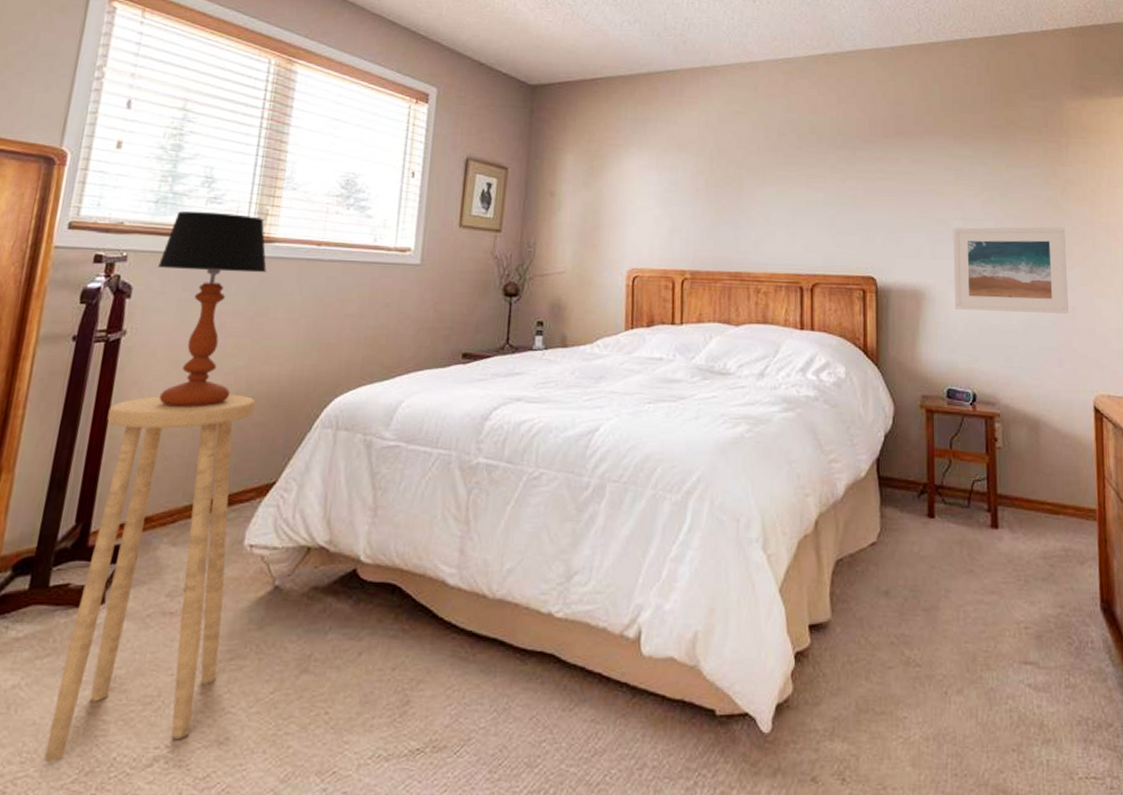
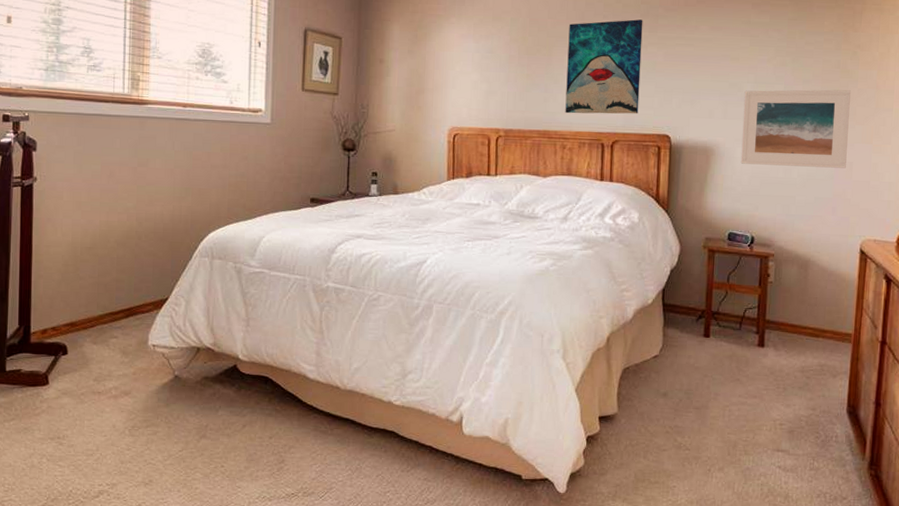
stool: present [44,394,256,762] -> none [21,229,146,491]
table lamp: present [158,210,267,408] -> none [55,77,143,240]
wall art: none [758,151,840,254] -> present [565,19,643,114]

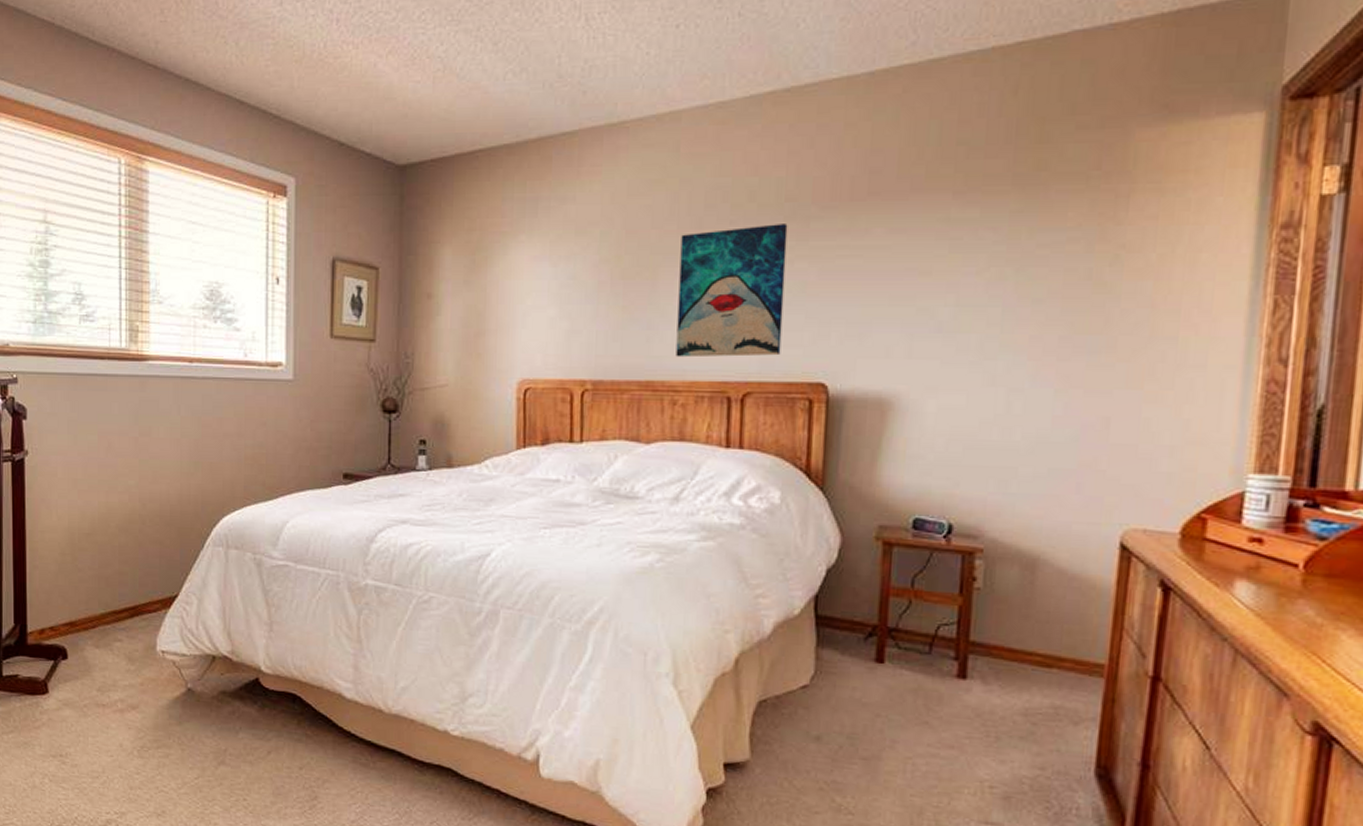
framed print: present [740,89,851,168] -> none [933,311,1109,426]

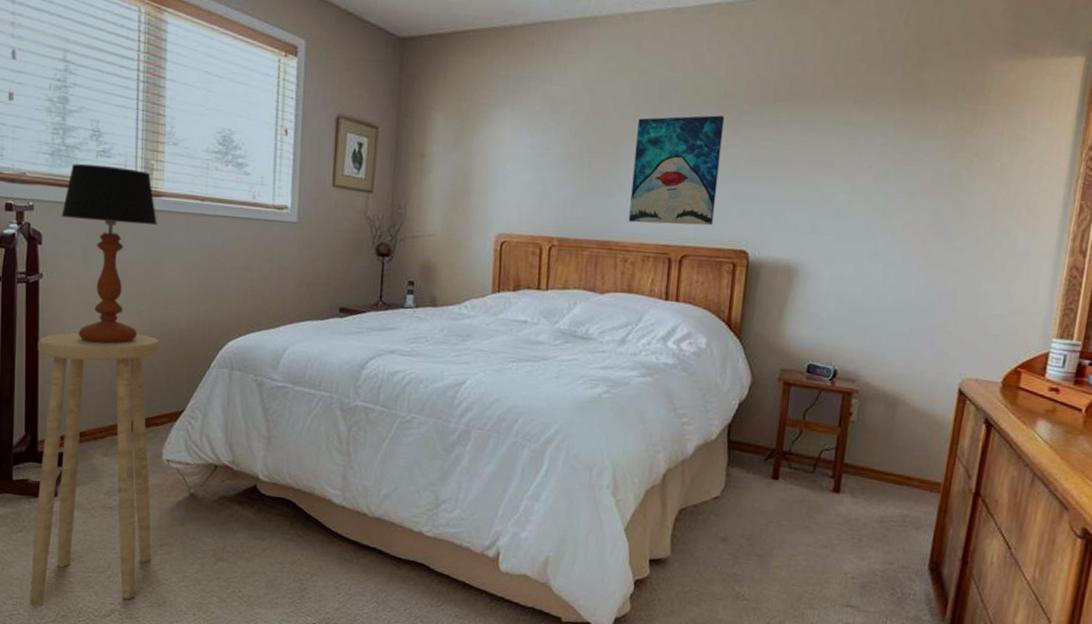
stool: none [23,512,150,815] -> present [30,332,160,606]
table lamp: none [46,330,144,524] -> present [62,163,157,344]

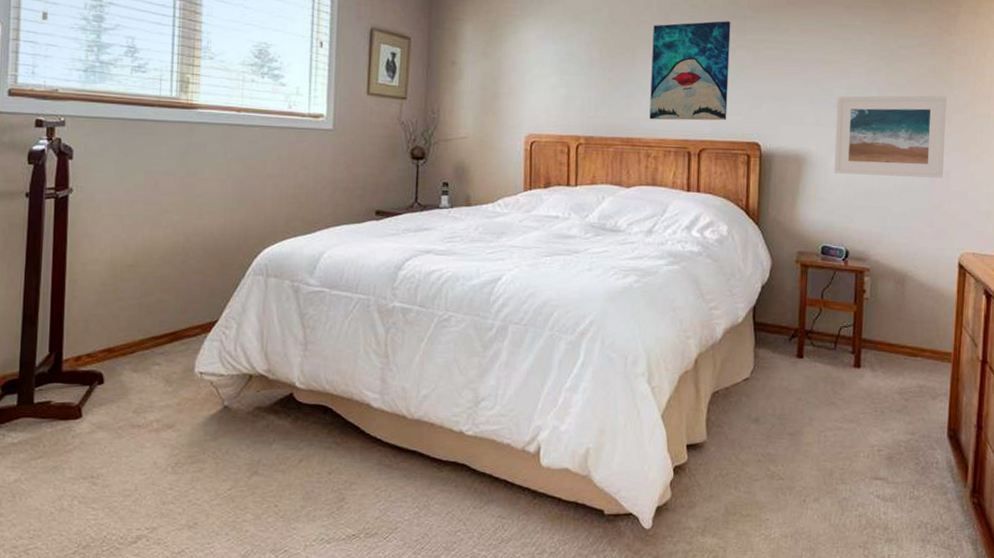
stool: present [30,332,160,606] -> none [48,245,193,538]
table lamp: present [62,163,157,344] -> none [94,79,192,256]
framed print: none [827,202,963,296] -> present [834,95,946,178]

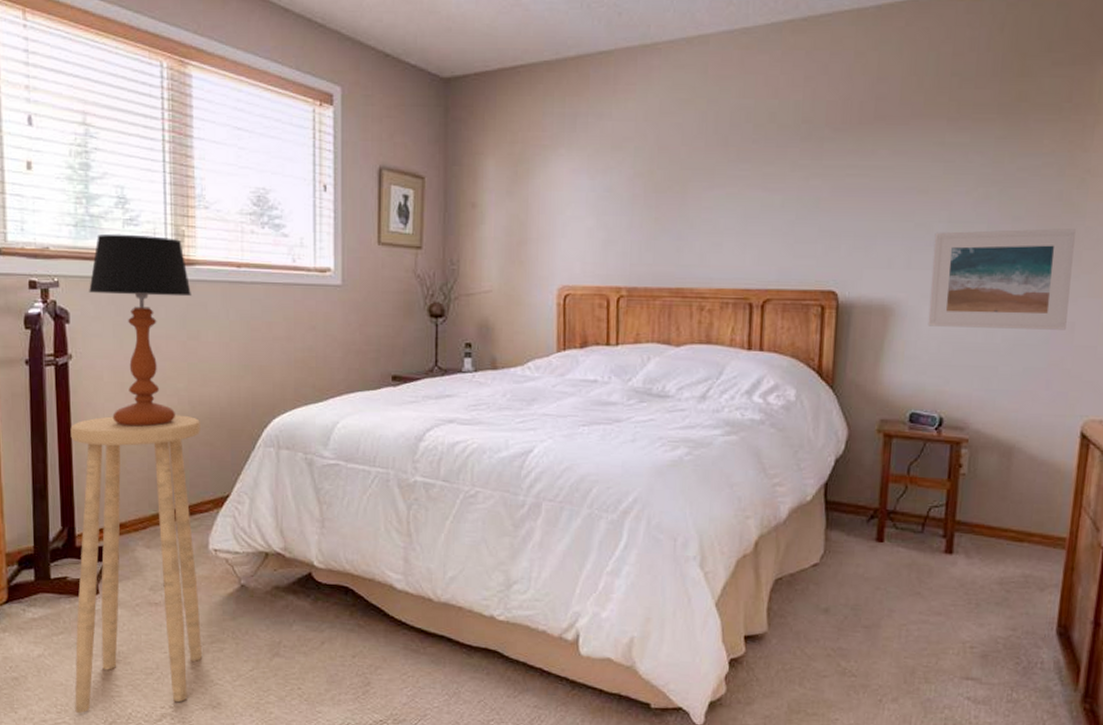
stool: none [48,245,193,538] -> present [70,415,202,713]
table lamp: none [94,79,192,256] -> present [89,233,191,427]
wall art: present [649,21,731,121] -> none [703,144,804,267]

